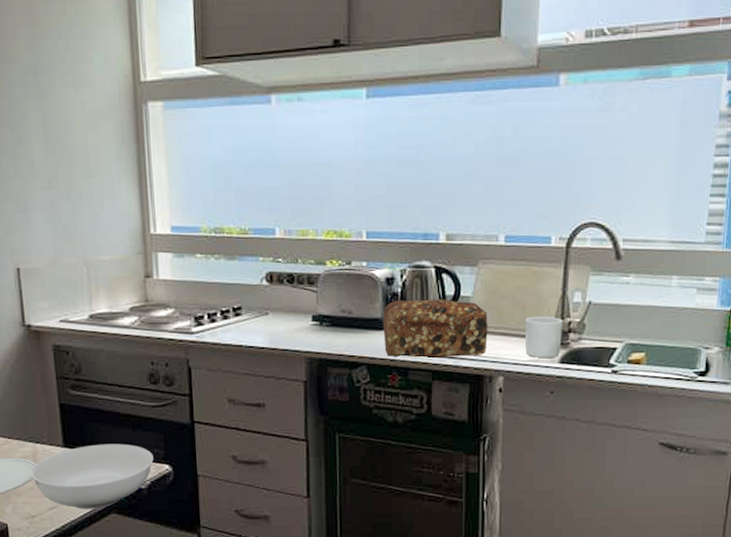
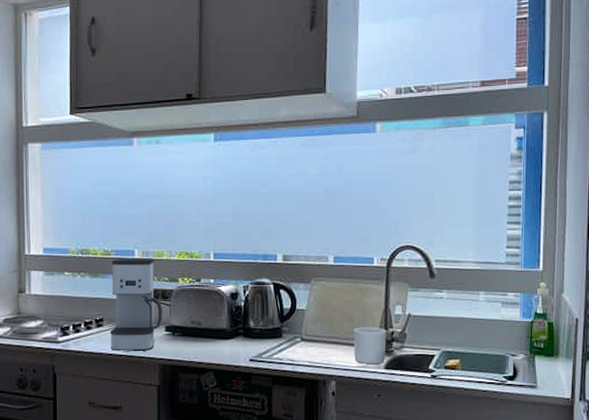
coffee maker: none [249,237,308,344] -> present [110,257,162,352]
bread loaf: present [383,299,488,358] -> none [228,311,321,364]

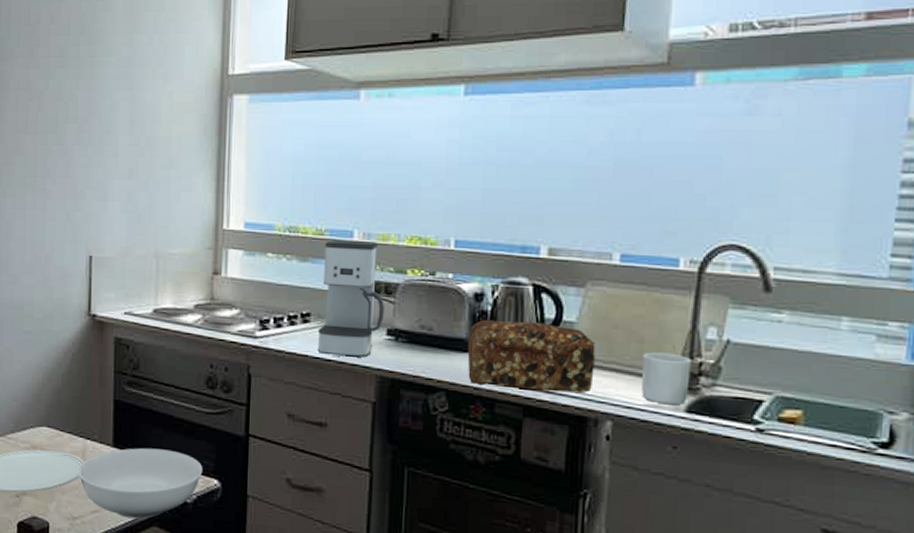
bread loaf: none [228,311,321,364] -> present [467,319,596,393]

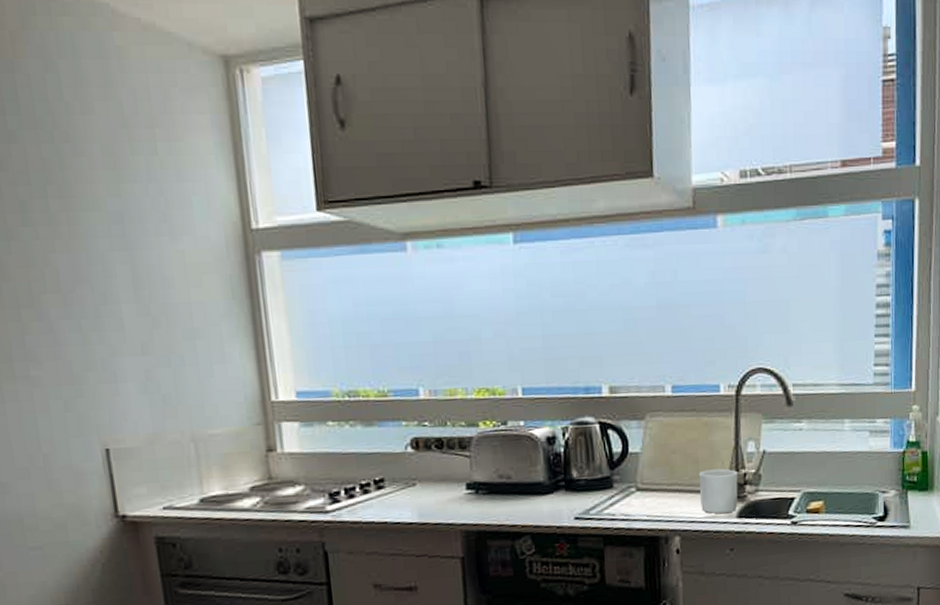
coffee maker: present [317,239,384,358] -> none [390,398,461,519]
bread loaf: present [467,319,596,393] -> none [545,456,661,524]

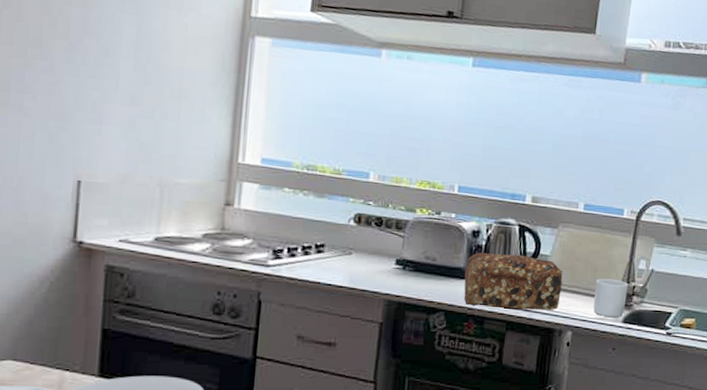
bread loaf: none [545,456,661,524] -> present [464,252,563,310]

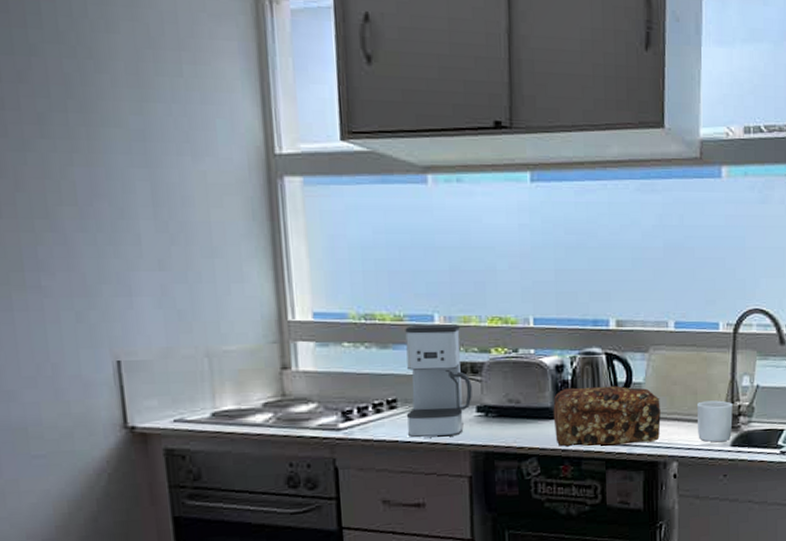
coffee maker: none [329,179,395,284] -> present [405,324,472,438]

